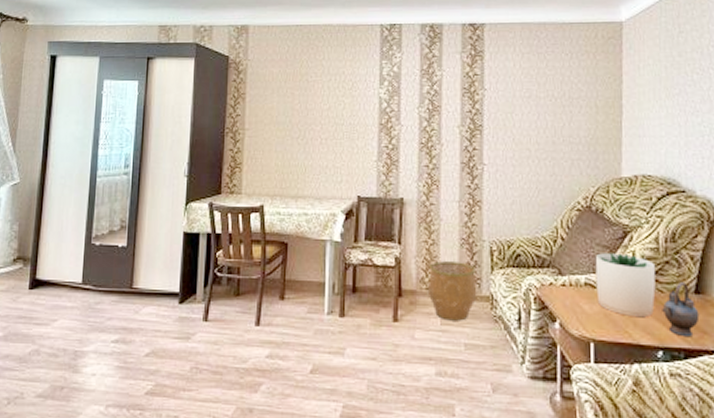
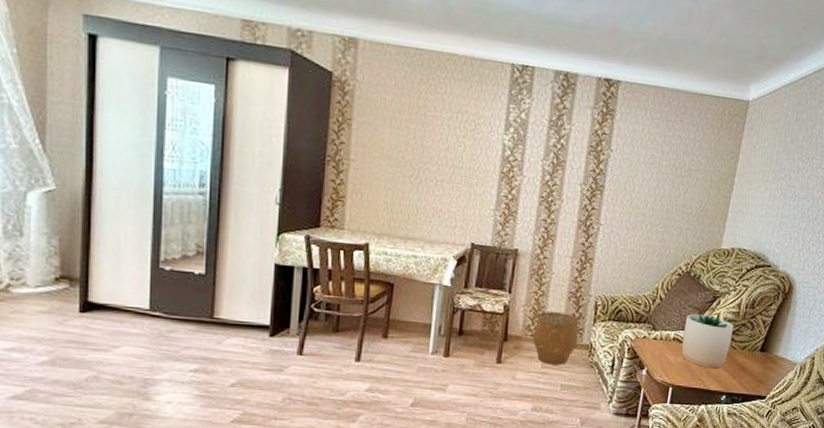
teapot: present [662,282,700,336] -> none [732,341,761,385]

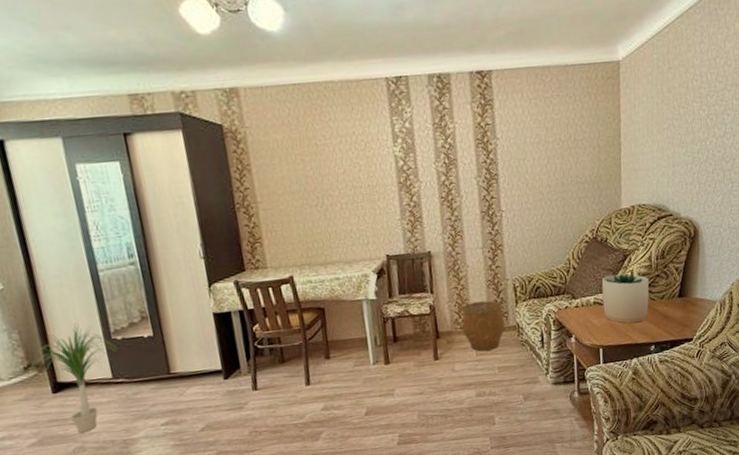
potted plant: none [57,242,163,362] -> present [27,322,118,433]

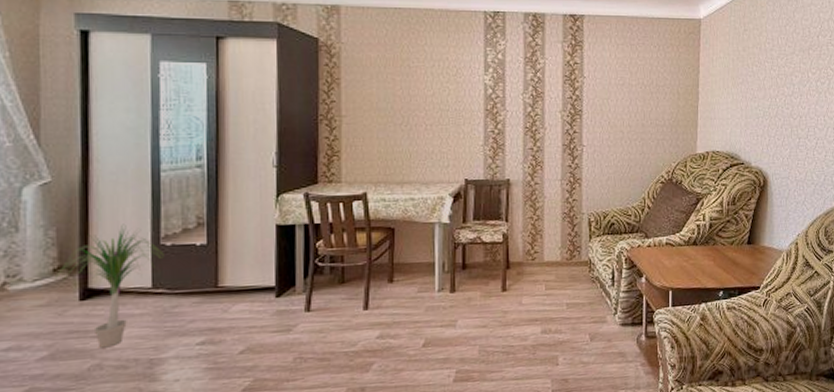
basket: present [460,300,506,352] -> none [533,233,577,286]
planter: present [601,273,650,324] -> none [674,216,720,267]

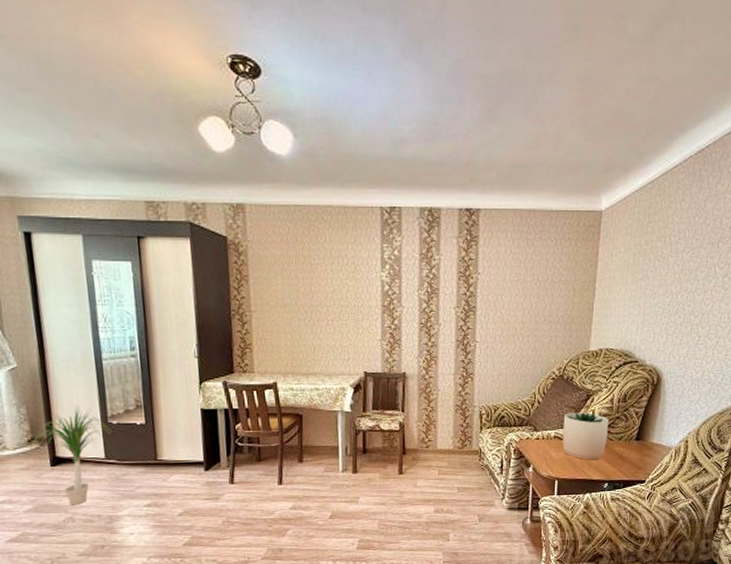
planter: none [674,216,720,267] -> present [562,412,609,460]

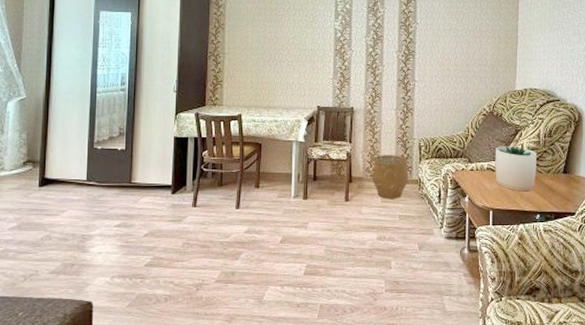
potted plant: present [30,404,112,505] -> none [24,131,96,224]
basket: none [427,424,468,471] -> present [371,155,409,199]

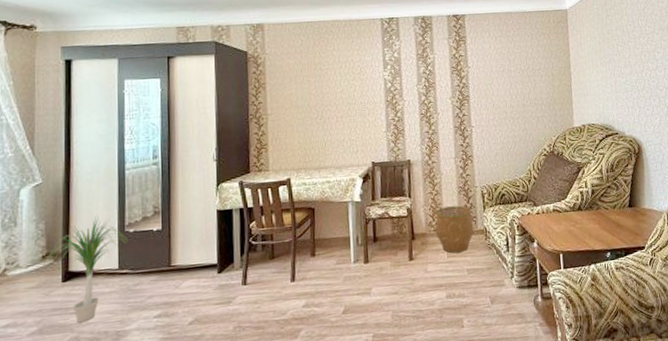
potted plant: none [24,131,96,224] -> present [44,215,128,323]
planter: present [495,146,537,192] -> none [559,184,603,231]

